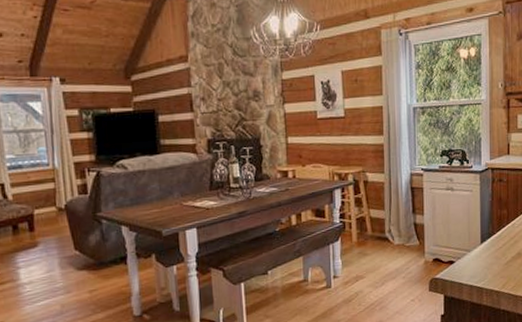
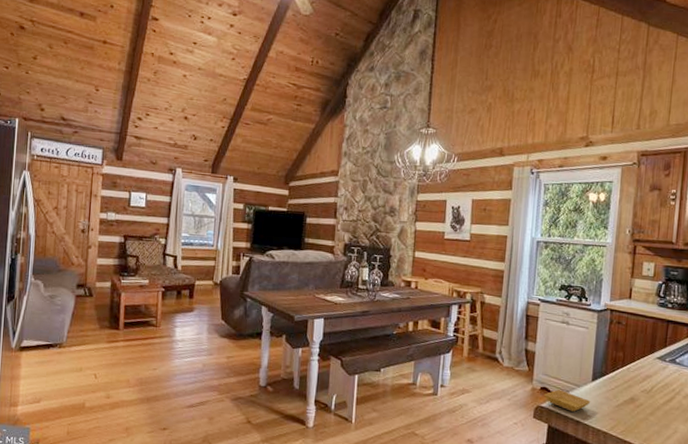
saucer: none [437,258,482,278] -> present [544,390,591,412]

